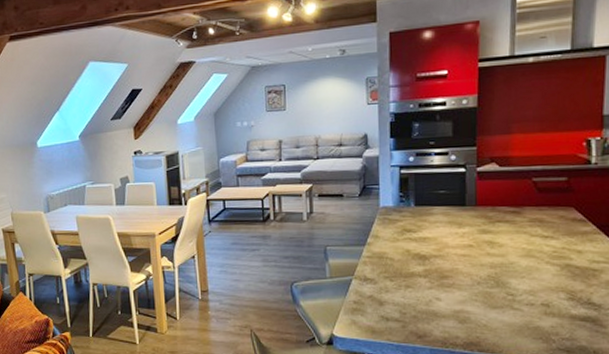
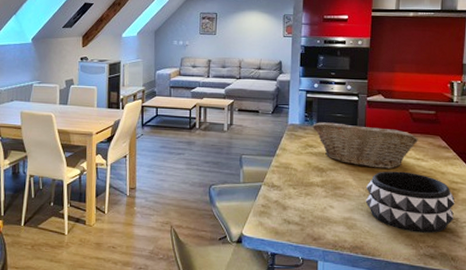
fruit basket: none [410,201,545,251] -> present [313,122,418,169]
decorative bowl: none [480,253,596,325] -> present [365,171,455,234]

